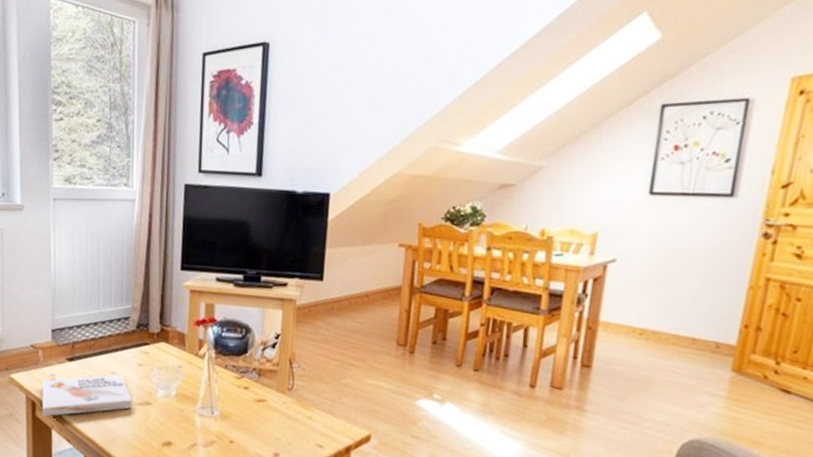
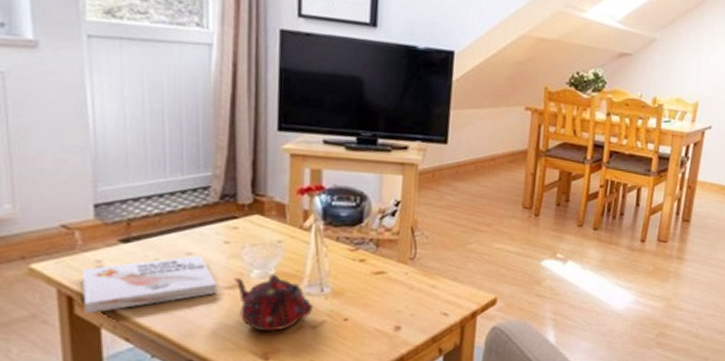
teapot: none [144,394,206,446] -> present [233,274,314,331]

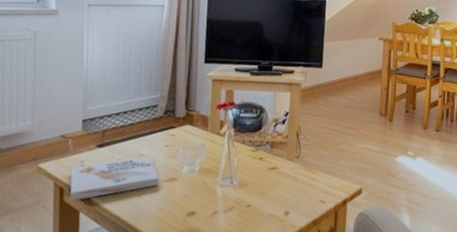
teapot: present [233,274,314,331] -> none [170,170,226,215]

